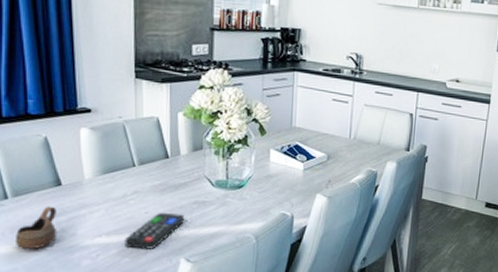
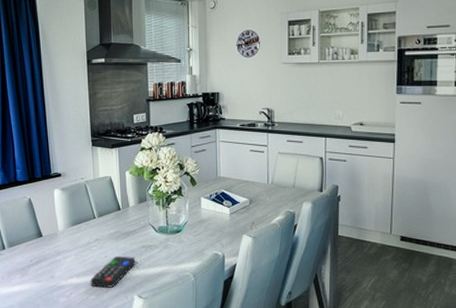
cup: present [16,206,57,249] -> none [12,254,41,289]

